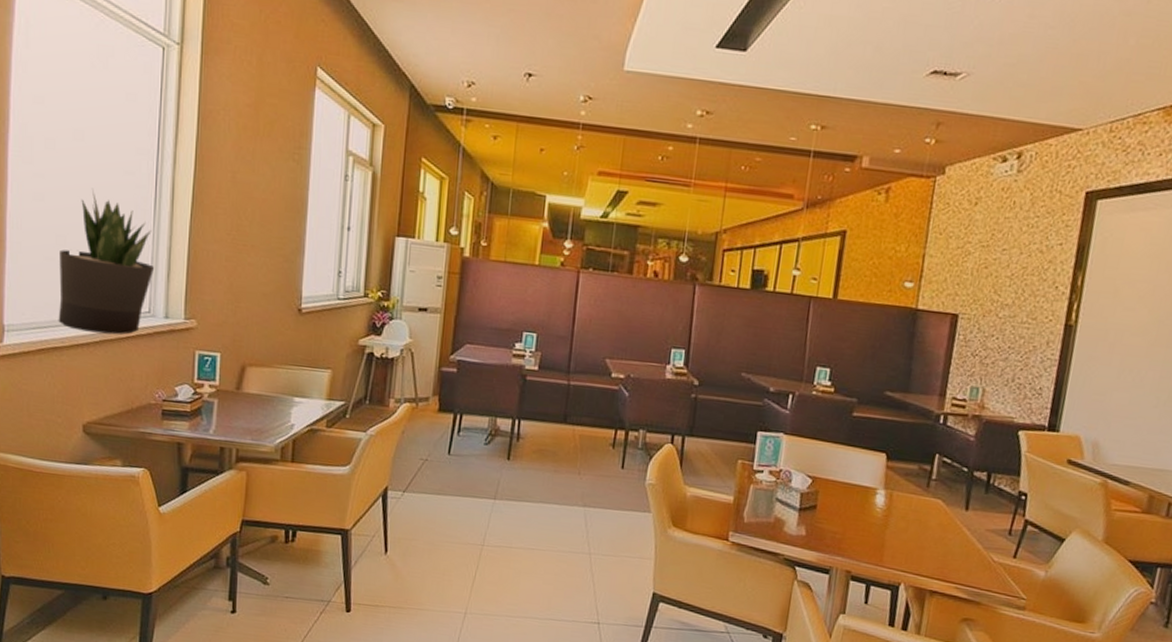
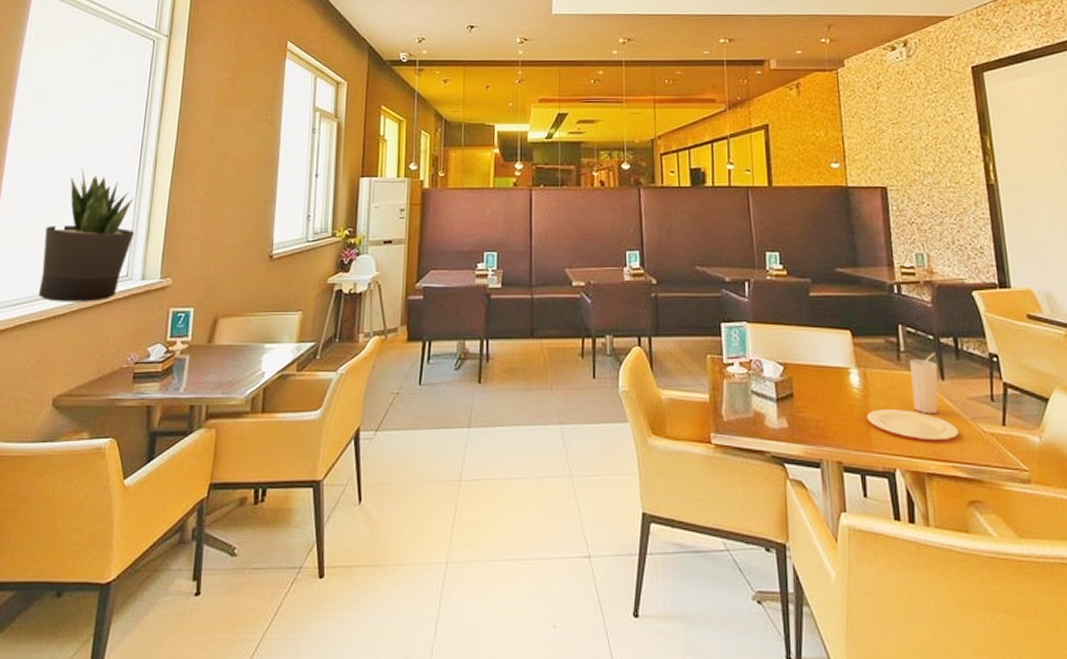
plate: none [883,529,970,564] -> present [866,409,960,441]
cup: none [931,484,966,540] -> present [909,353,938,414]

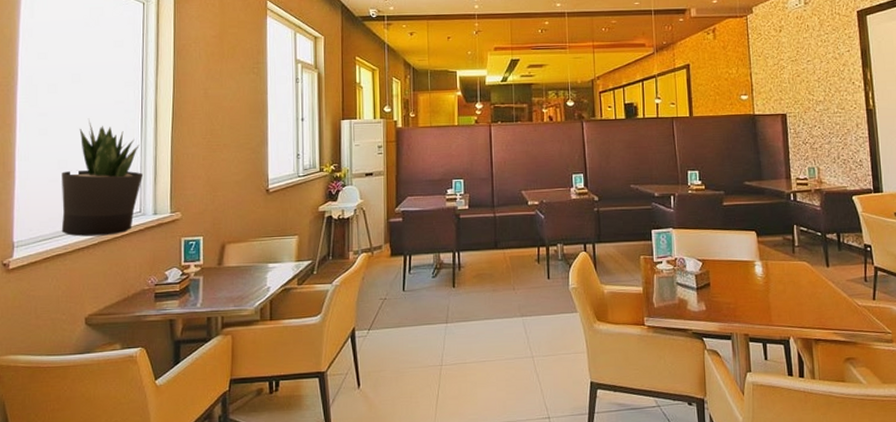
plate: present [866,409,960,441] -> none [767,291,840,314]
cup: present [909,353,938,414] -> none [802,246,824,294]

